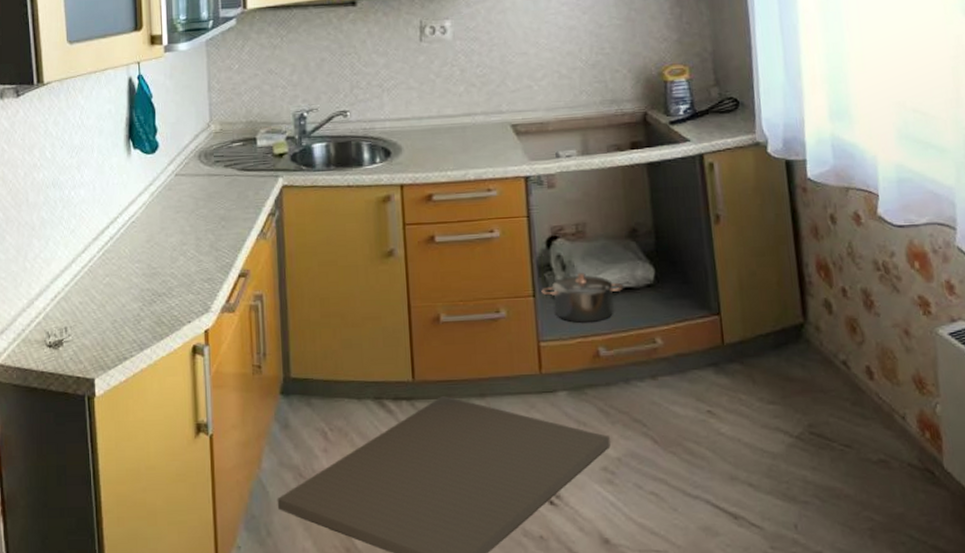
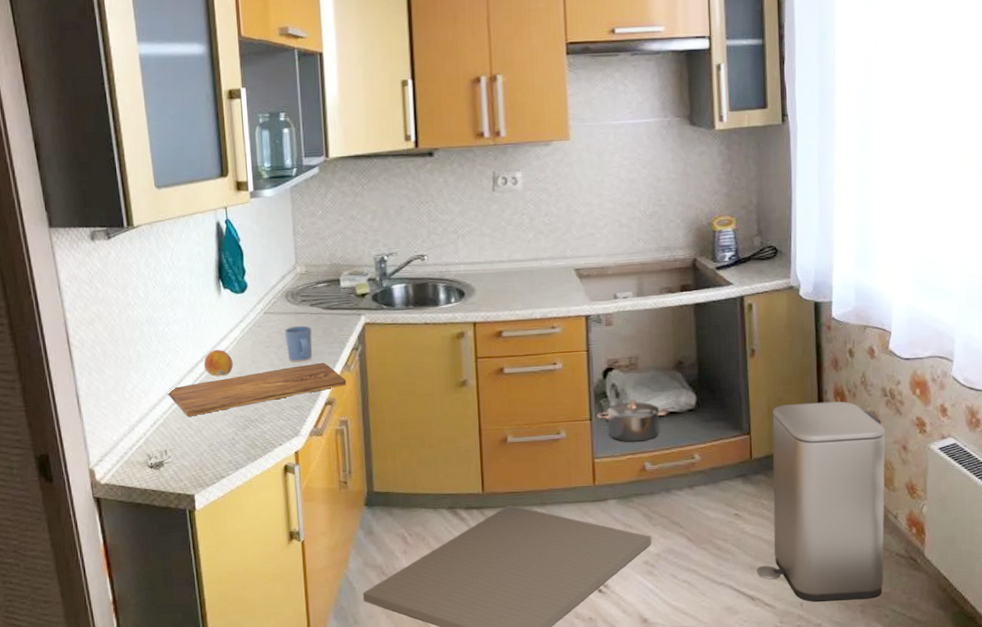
cutting board: none [69,229,262,290] -> present [166,362,347,417]
fruit: none [109,214,141,245] -> present [203,349,233,377]
mug: none [197,188,226,230] -> present [285,325,313,363]
pedal bin: none [737,276,896,524] -> present [756,401,886,603]

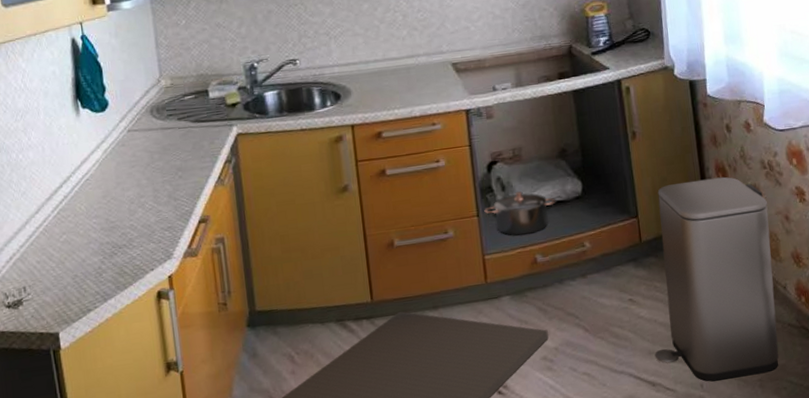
cutting board: present [166,362,347,417] -> none [22,178,221,248]
fruit: present [203,349,233,377] -> none [63,173,96,203]
mug: present [285,325,313,363] -> none [151,141,183,181]

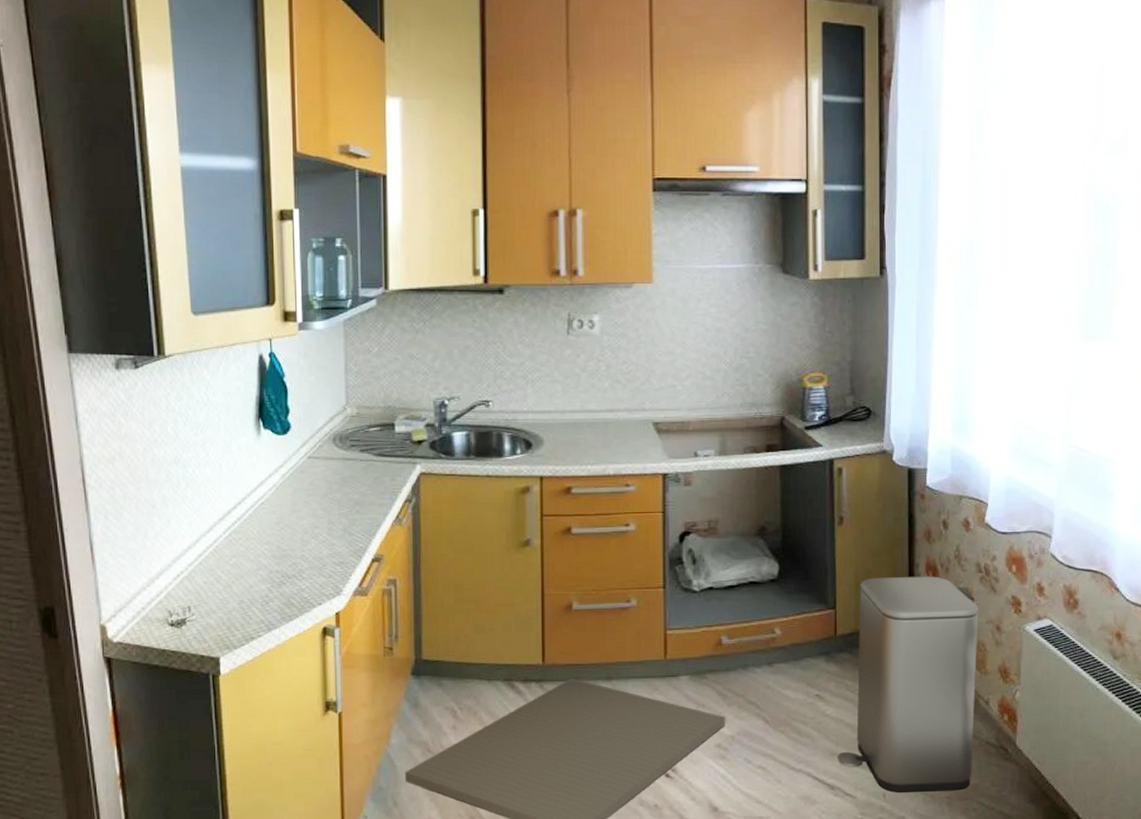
cooking pot: present [484,191,556,236] -> none [671,567,749,614]

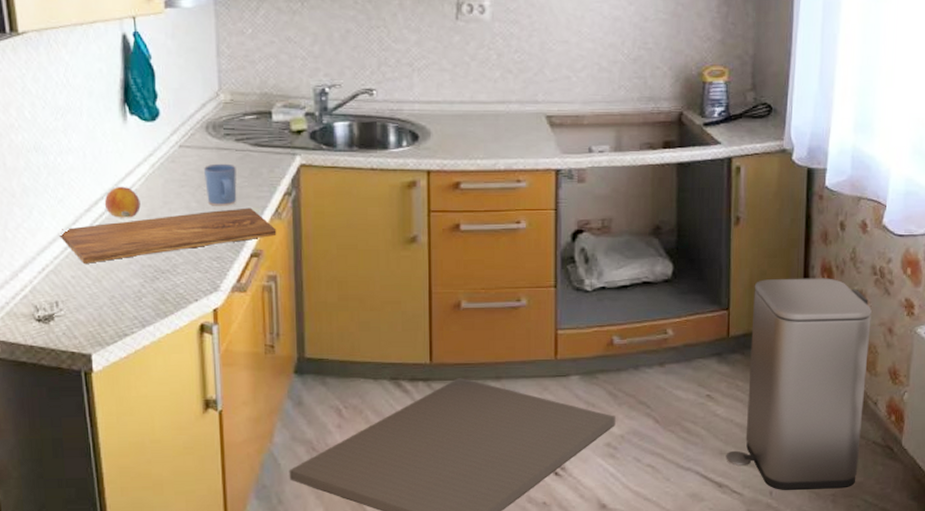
cutting board: none [193,514,397,570] -> present [58,208,277,264]
fruit: none [237,495,271,526] -> present [104,186,141,218]
mug: none [331,473,361,514] -> present [204,163,237,206]

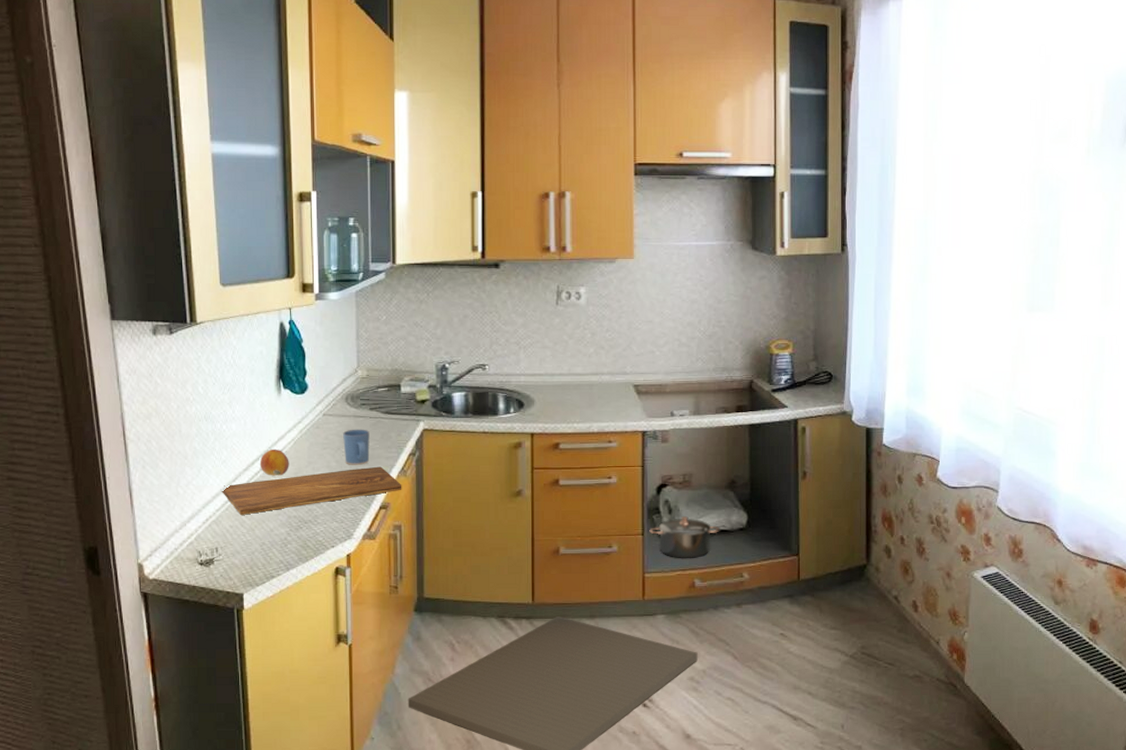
cooking pot: none [563,266,643,314] -> present [649,516,720,559]
pedal bin: present [726,278,872,491] -> none [799,526,930,725]

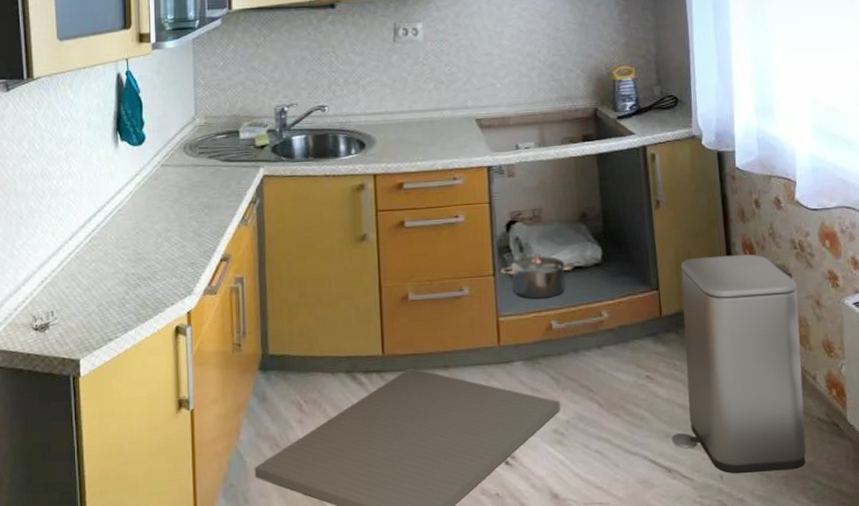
cutting board: present [220,466,402,515] -> none [56,216,243,275]
fruit: present [259,449,289,476] -> none [96,203,127,232]
mug: present [343,429,370,465] -> none [182,178,209,217]
pedal bin: none [799,526,930,725] -> present [671,254,807,474]

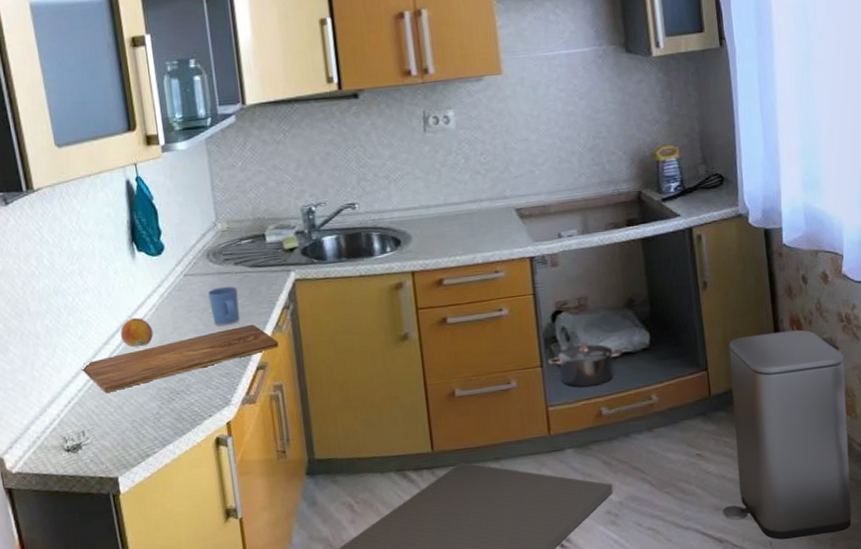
cutting board: none [56,216,243,275] -> present [80,324,279,393]
fruit: none [96,203,127,232] -> present [120,317,154,348]
mug: none [182,178,209,217] -> present [208,286,240,327]

